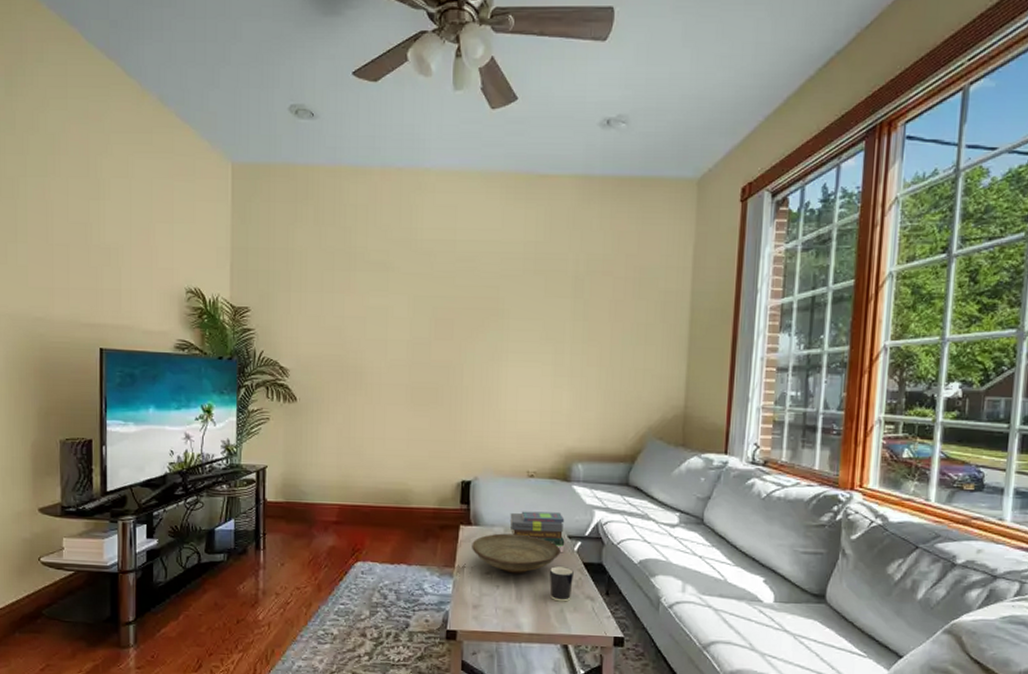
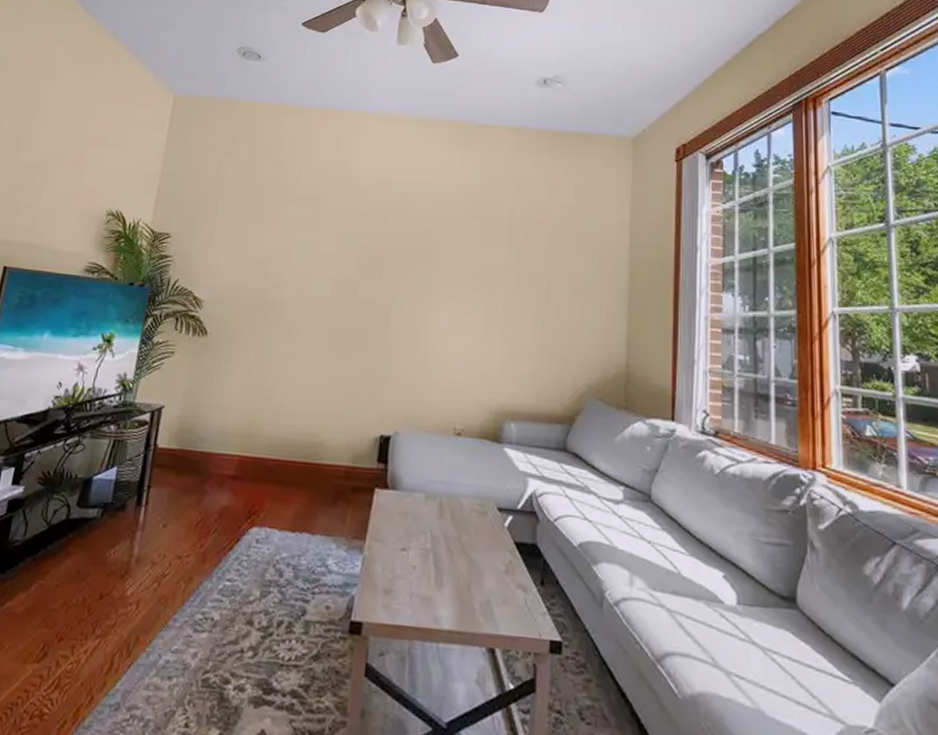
decorative bowl: present [472,533,561,574] -> none [387,500,489,553]
books: present [509,511,565,553] -> none [432,475,494,529]
mug: present [549,566,574,602] -> none [474,545,503,591]

